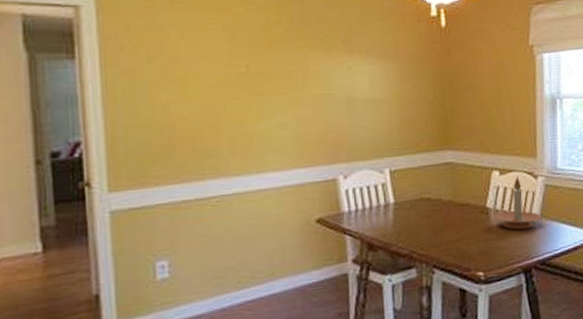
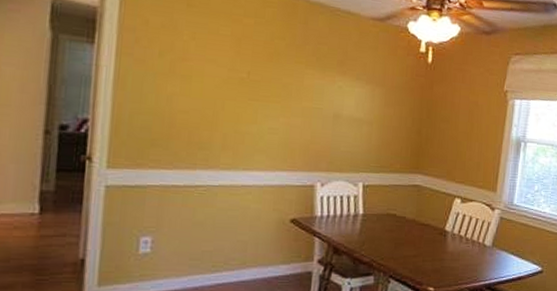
candle holder: present [494,176,542,230] -> none [451,206,493,255]

